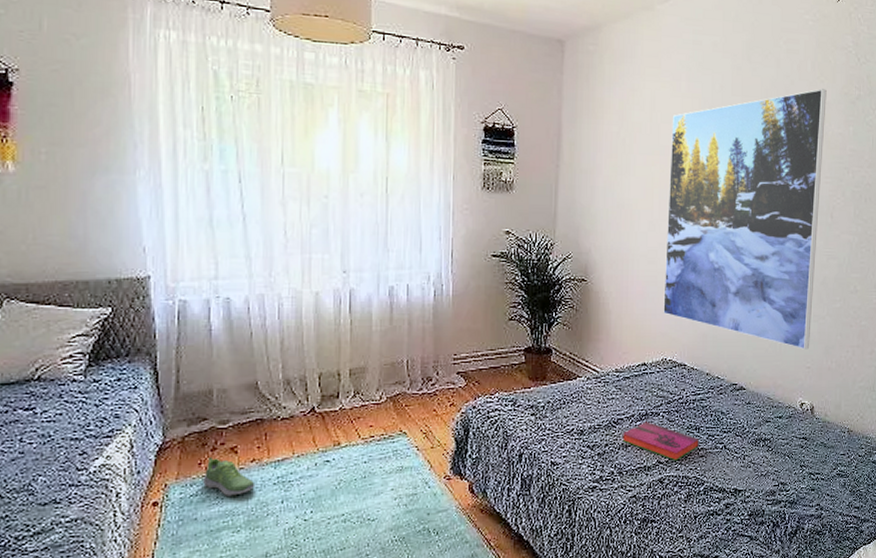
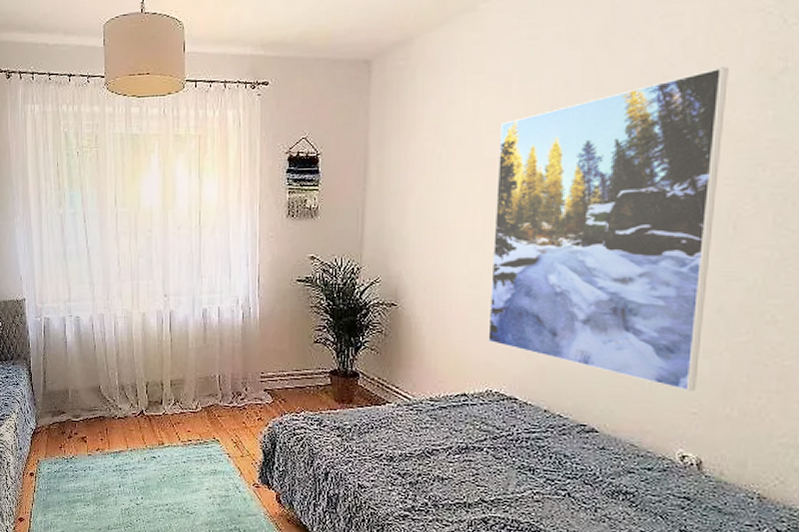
shoe: present [203,456,256,496] -> none [63,442,100,476]
hardback book: present [623,421,699,461] -> none [439,455,534,502]

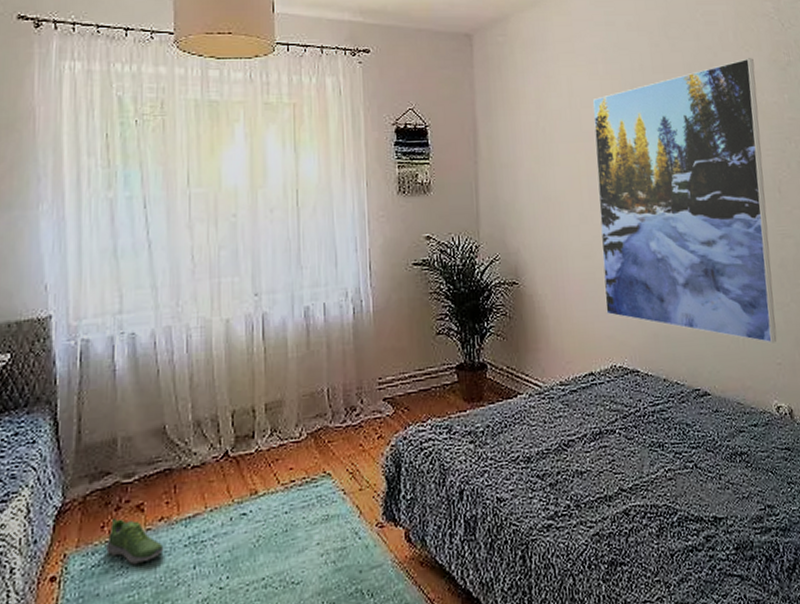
shoe: none [63,442,100,476] -> present [106,517,164,565]

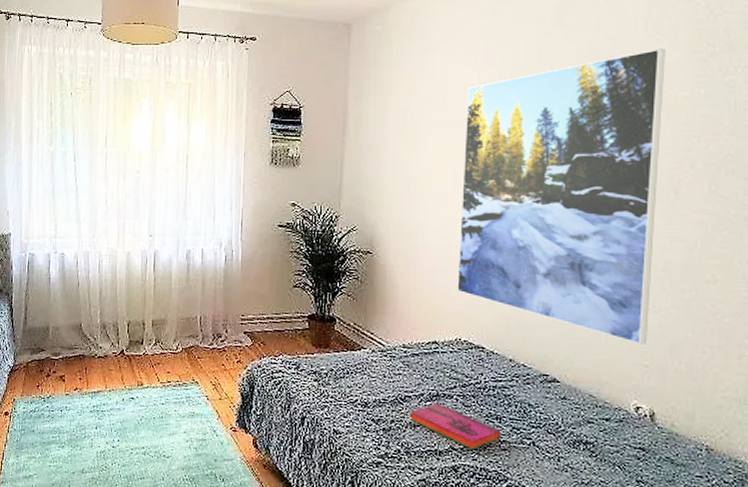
shoe: present [106,517,164,565] -> none [39,381,77,417]
hardback book: none [576,441,666,487] -> present [411,403,501,450]

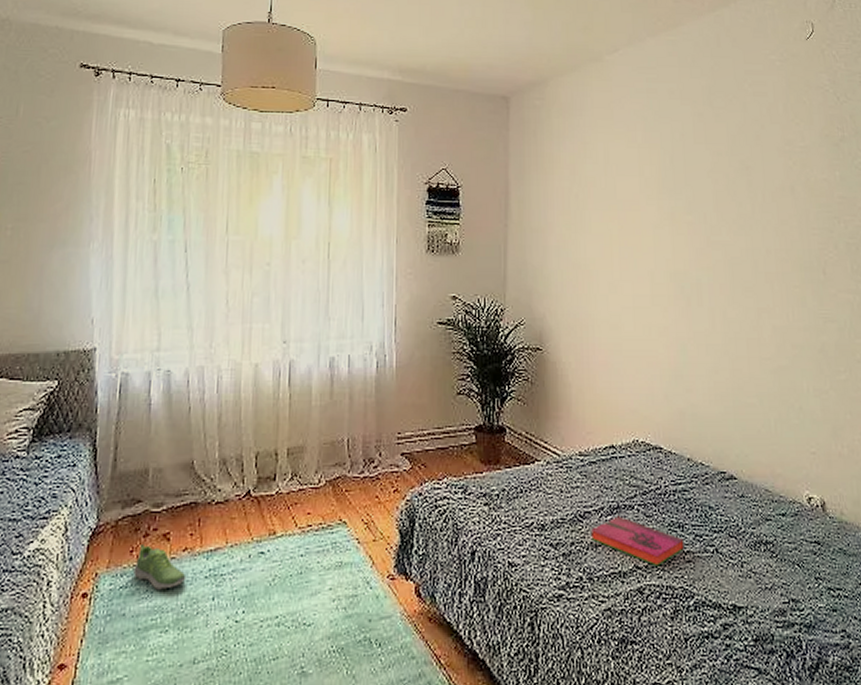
shoe: none [39,381,77,417] -> present [133,543,187,590]
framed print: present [457,48,665,345] -> none [628,132,813,431]

